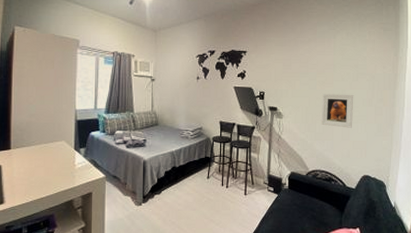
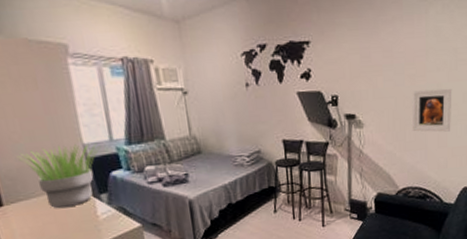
potted plant: none [29,109,88,156] -> present [18,144,101,209]

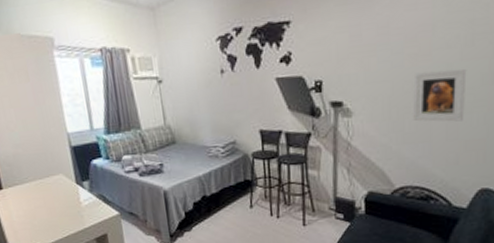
potted plant: present [18,144,101,209] -> none [14,133,83,194]

